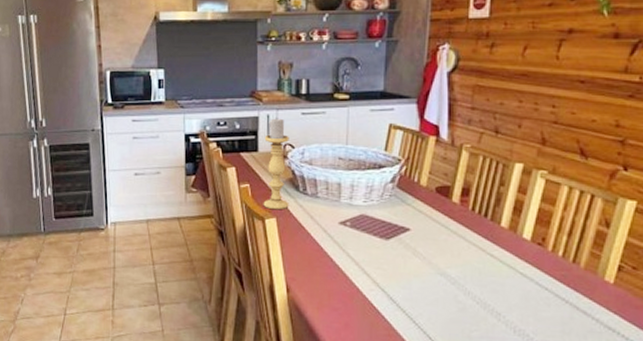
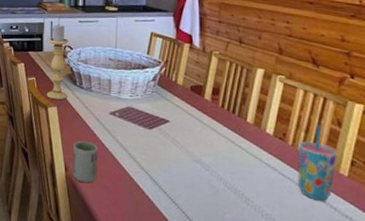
cup: none [295,257,325,305] -> present [72,141,98,184]
cup: none [557,225,603,312] -> present [297,124,338,201]

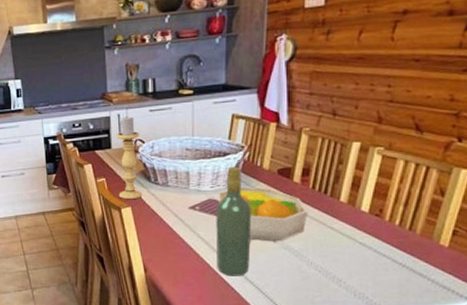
cup: present [72,141,98,184] -> none [151,240,179,282]
wine bottle: none [133,79,166,185] -> present [216,166,252,276]
fruit bowl: none [136,99,218,155] -> present [218,187,309,242]
cup: present [297,124,338,201] -> none [394,195,439,274]

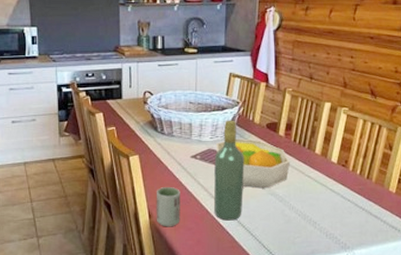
candle holder: present [116,116,143,200] -> none [127,69,150,149]
cup: none [151,240,179,282] -> present [156,187,180,227]

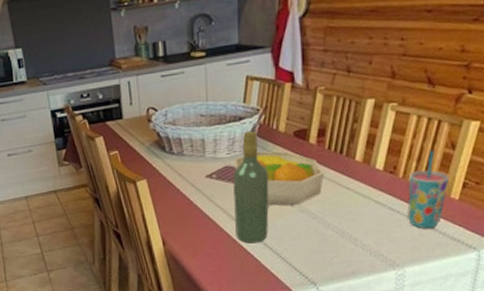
cup: present [156,187,180,227] -> none [168,211,198,254]
cup: none [356,149,388,217] -> present [408,150,450,229]

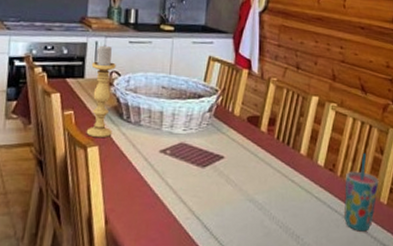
candle holder: none [127,83,158,173] -> present [86,45,116,138]
wine bottle: present [233,130,269,244] -> none [183,110,221,231]
fruit bowl: present [234,151,325,206] -> none [189,132,273,193]

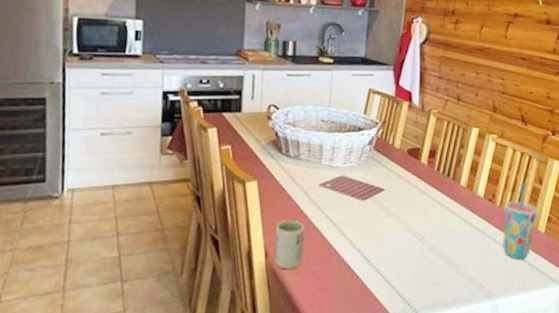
candle holder: present [86,45,116,138] -> none [244,78,274,173]
cup: none [113,187,145,237] -> present [273,221,305,270]

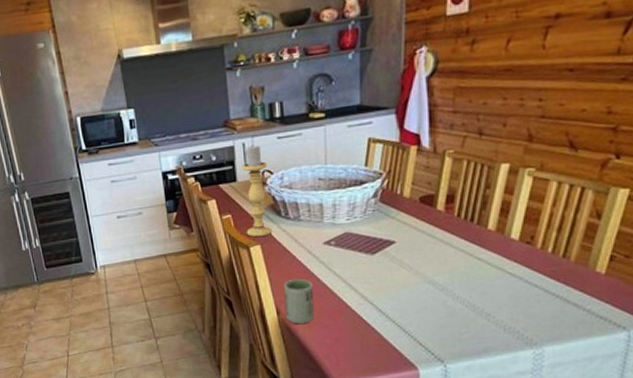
candle holder: none [244,78,274,173] -> present [241,145,273,238]
cup: present [503,183,537,260] -> none [547,219,595,305]

